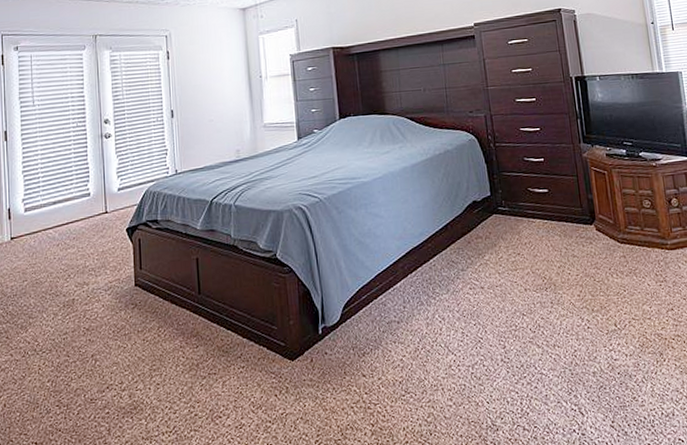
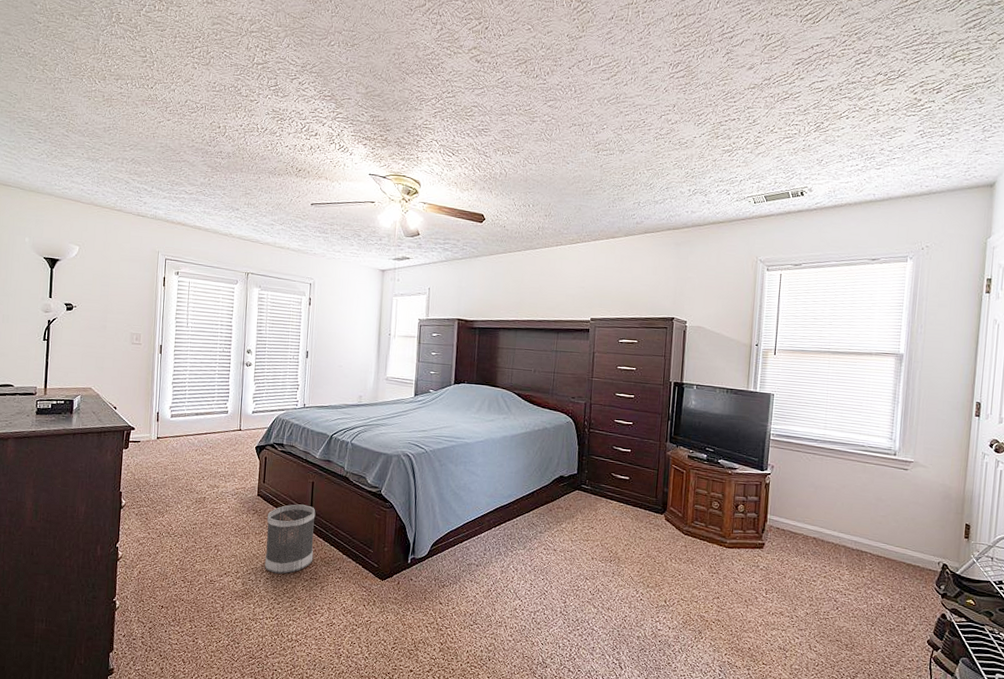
wastebasket: none [148,286,209,376] -> present [264,504,316,574]

